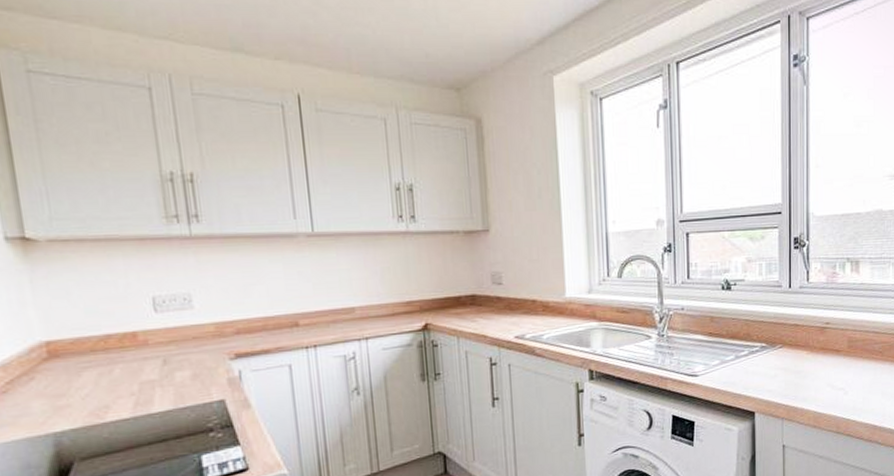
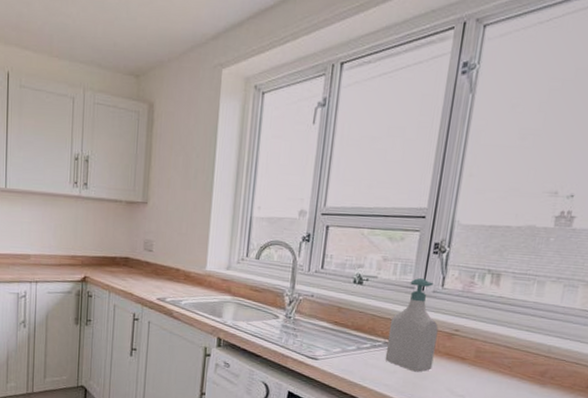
soap bottle: none [763,275,810,372] -> present [385,278,439,372]

